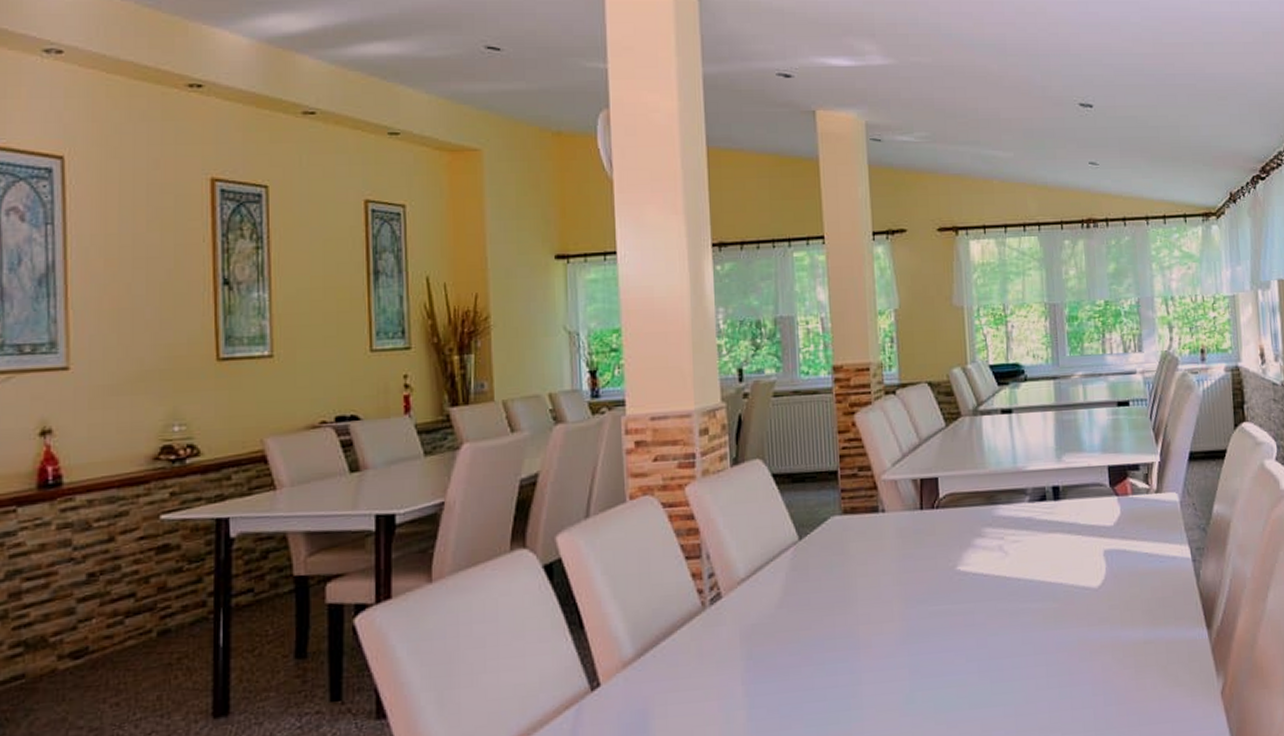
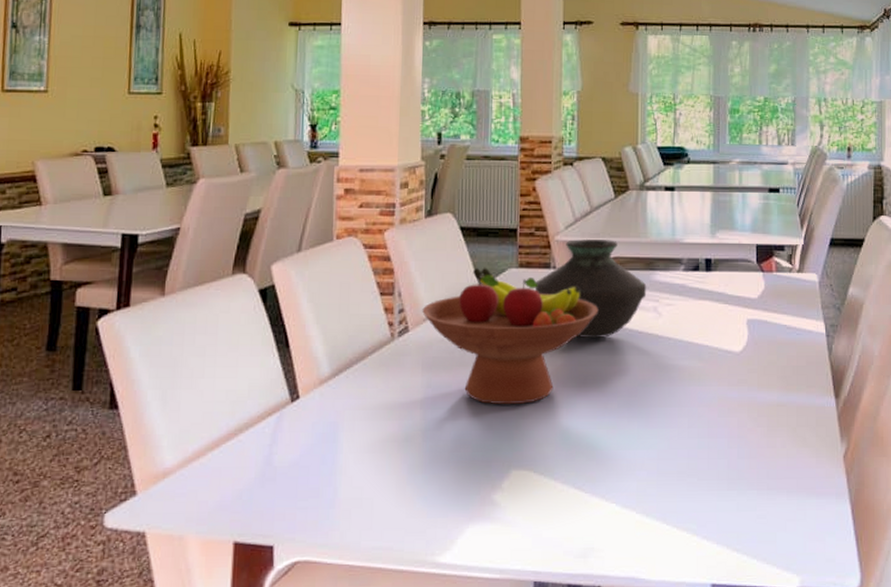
fruit bowl: none [735,517,936,672] -> present [422,267,597,405]
vase: none [862,474,990,588] -> present [534,238,647,339]

